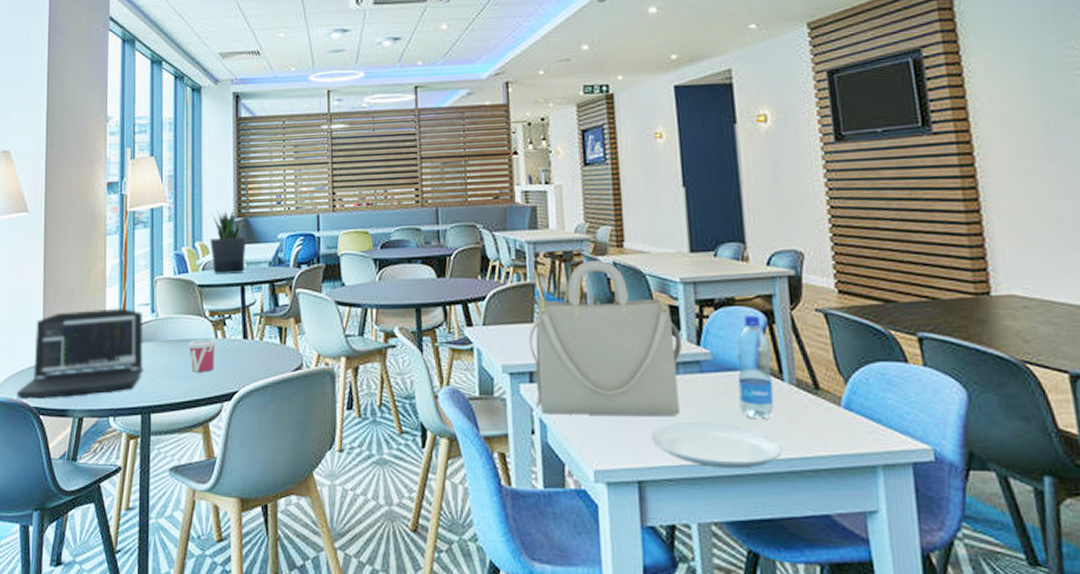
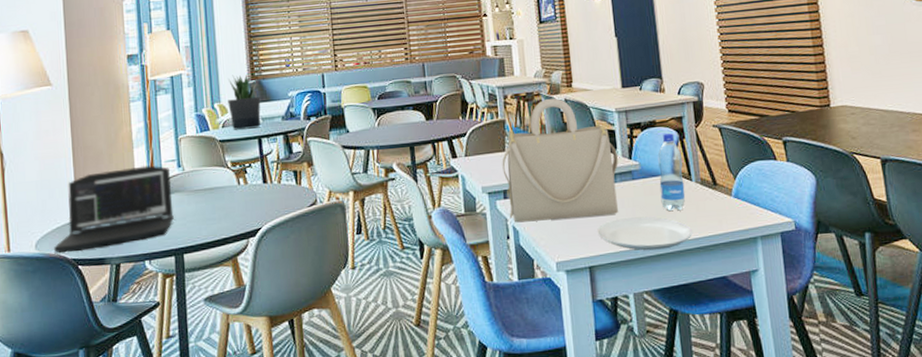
cup: present [187,340,217,372] -> none [213,186,240,215]

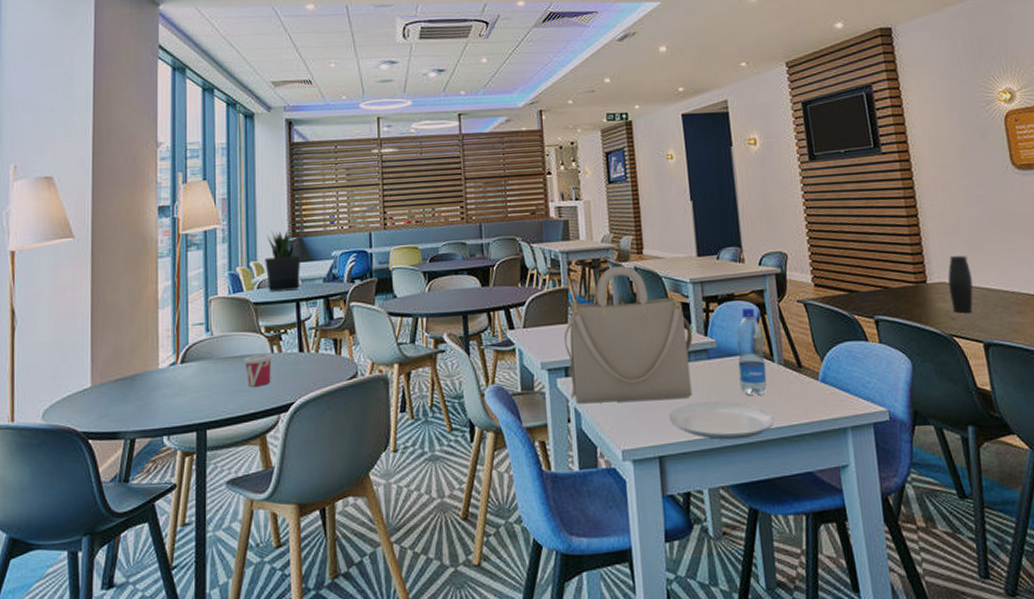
laptop: present [54,165,174,254] -> none [63,328,198,425]
cup: none [213,186,240,215] -> present [243,354,273,387]
vase: none [849,81,873,133] -> present [948,256,974,313]

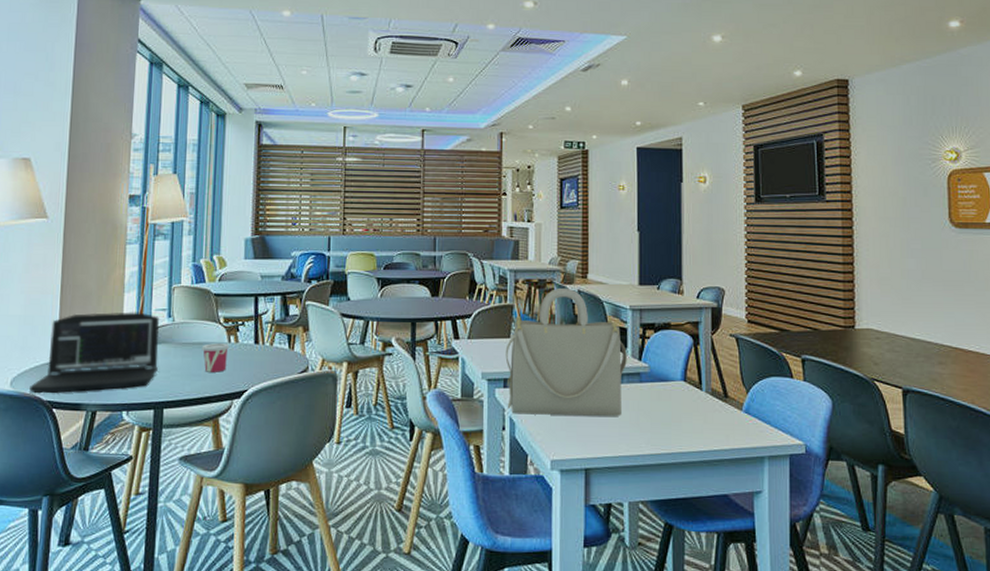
laptop: none [63,328,198,425] -> present [29,312,159,394]
planter: present [265,231,301,292] -> none [227,227,262,286]
plate: present [668,401,776,440] -> none [598,422,698,459]
bottle: present [736,308,767,396] -> none [668,338,694,420]
vase: present [948,256,974,313] -> none [876,305,898,359]

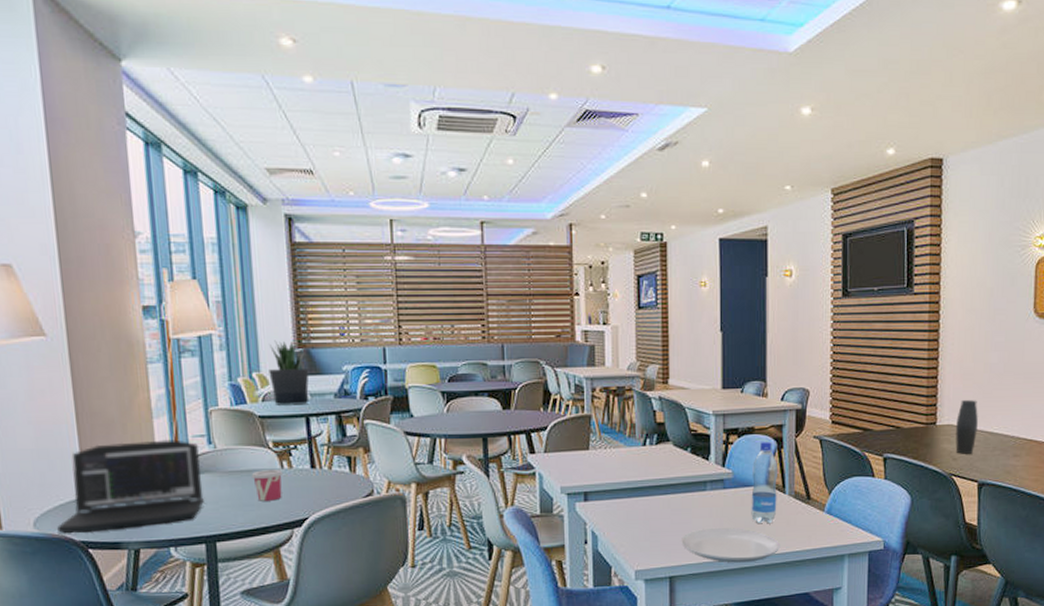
planter: none [227,227,262,286] -> present [269,340,309,405]
handbag: present [505,287,627,416] -> none [584,394,710,527]
plate: none [598,422,698,459] -> present [681,528,781,563]
bottle: none [668,338,694,420] -> present [751,442,777,524]
vase: none [876,305,898,359] -> present [955,400,978,454]

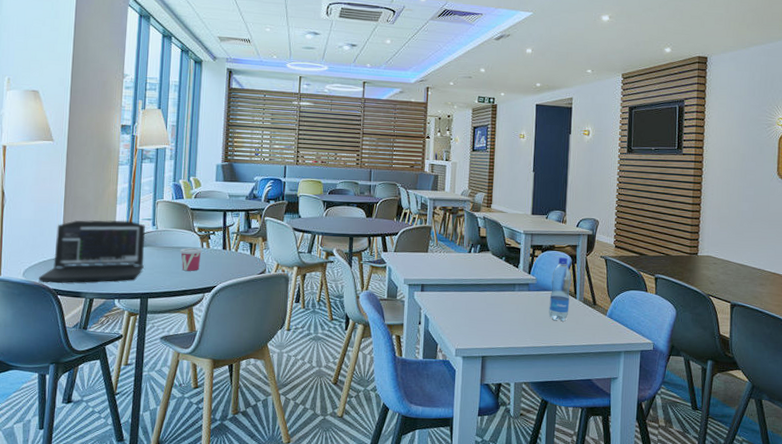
planter: present [269,340,309,405] -> none [202,155,230,203]
plate: present [681,528,781,563] -> none [493,321,571,351]
vase: present [955,400,978,454] -> none [713,238,732,280]

